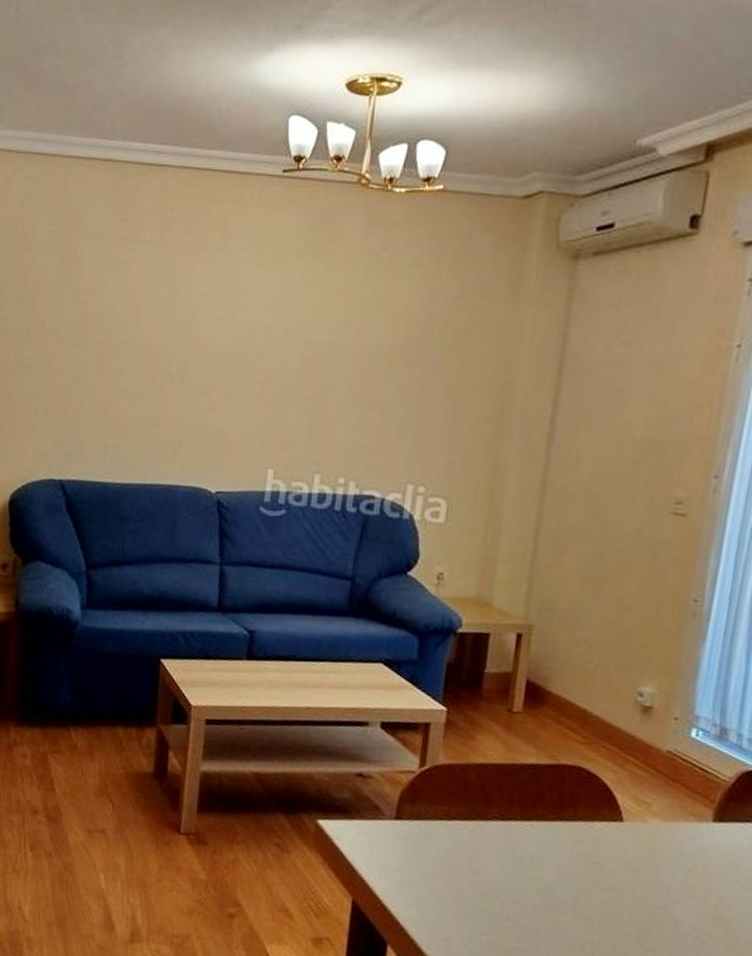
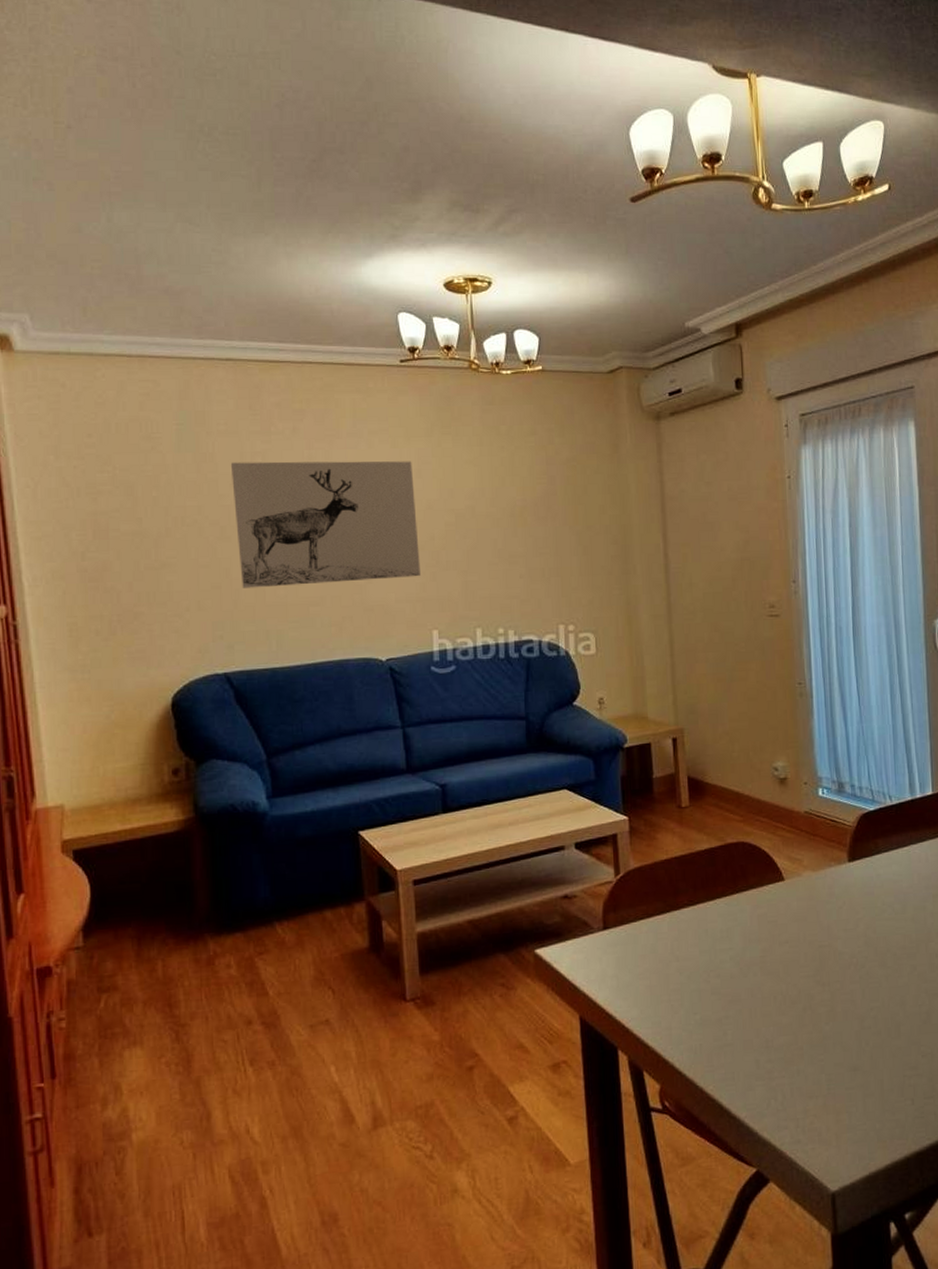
wall art: none [88,268,277,410] -> present [230,461,420,588]

